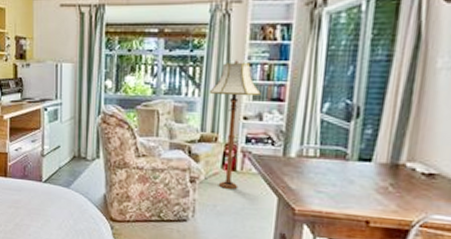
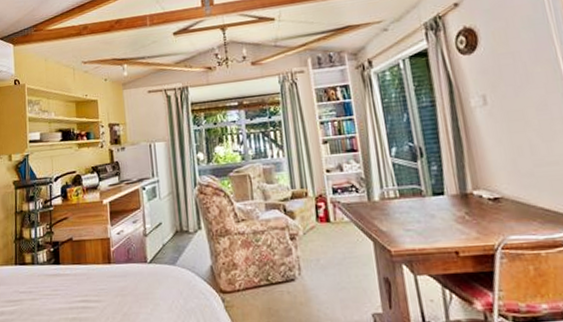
floor lamp: present [209,60,261,189] -> none [291,120,337,241]

